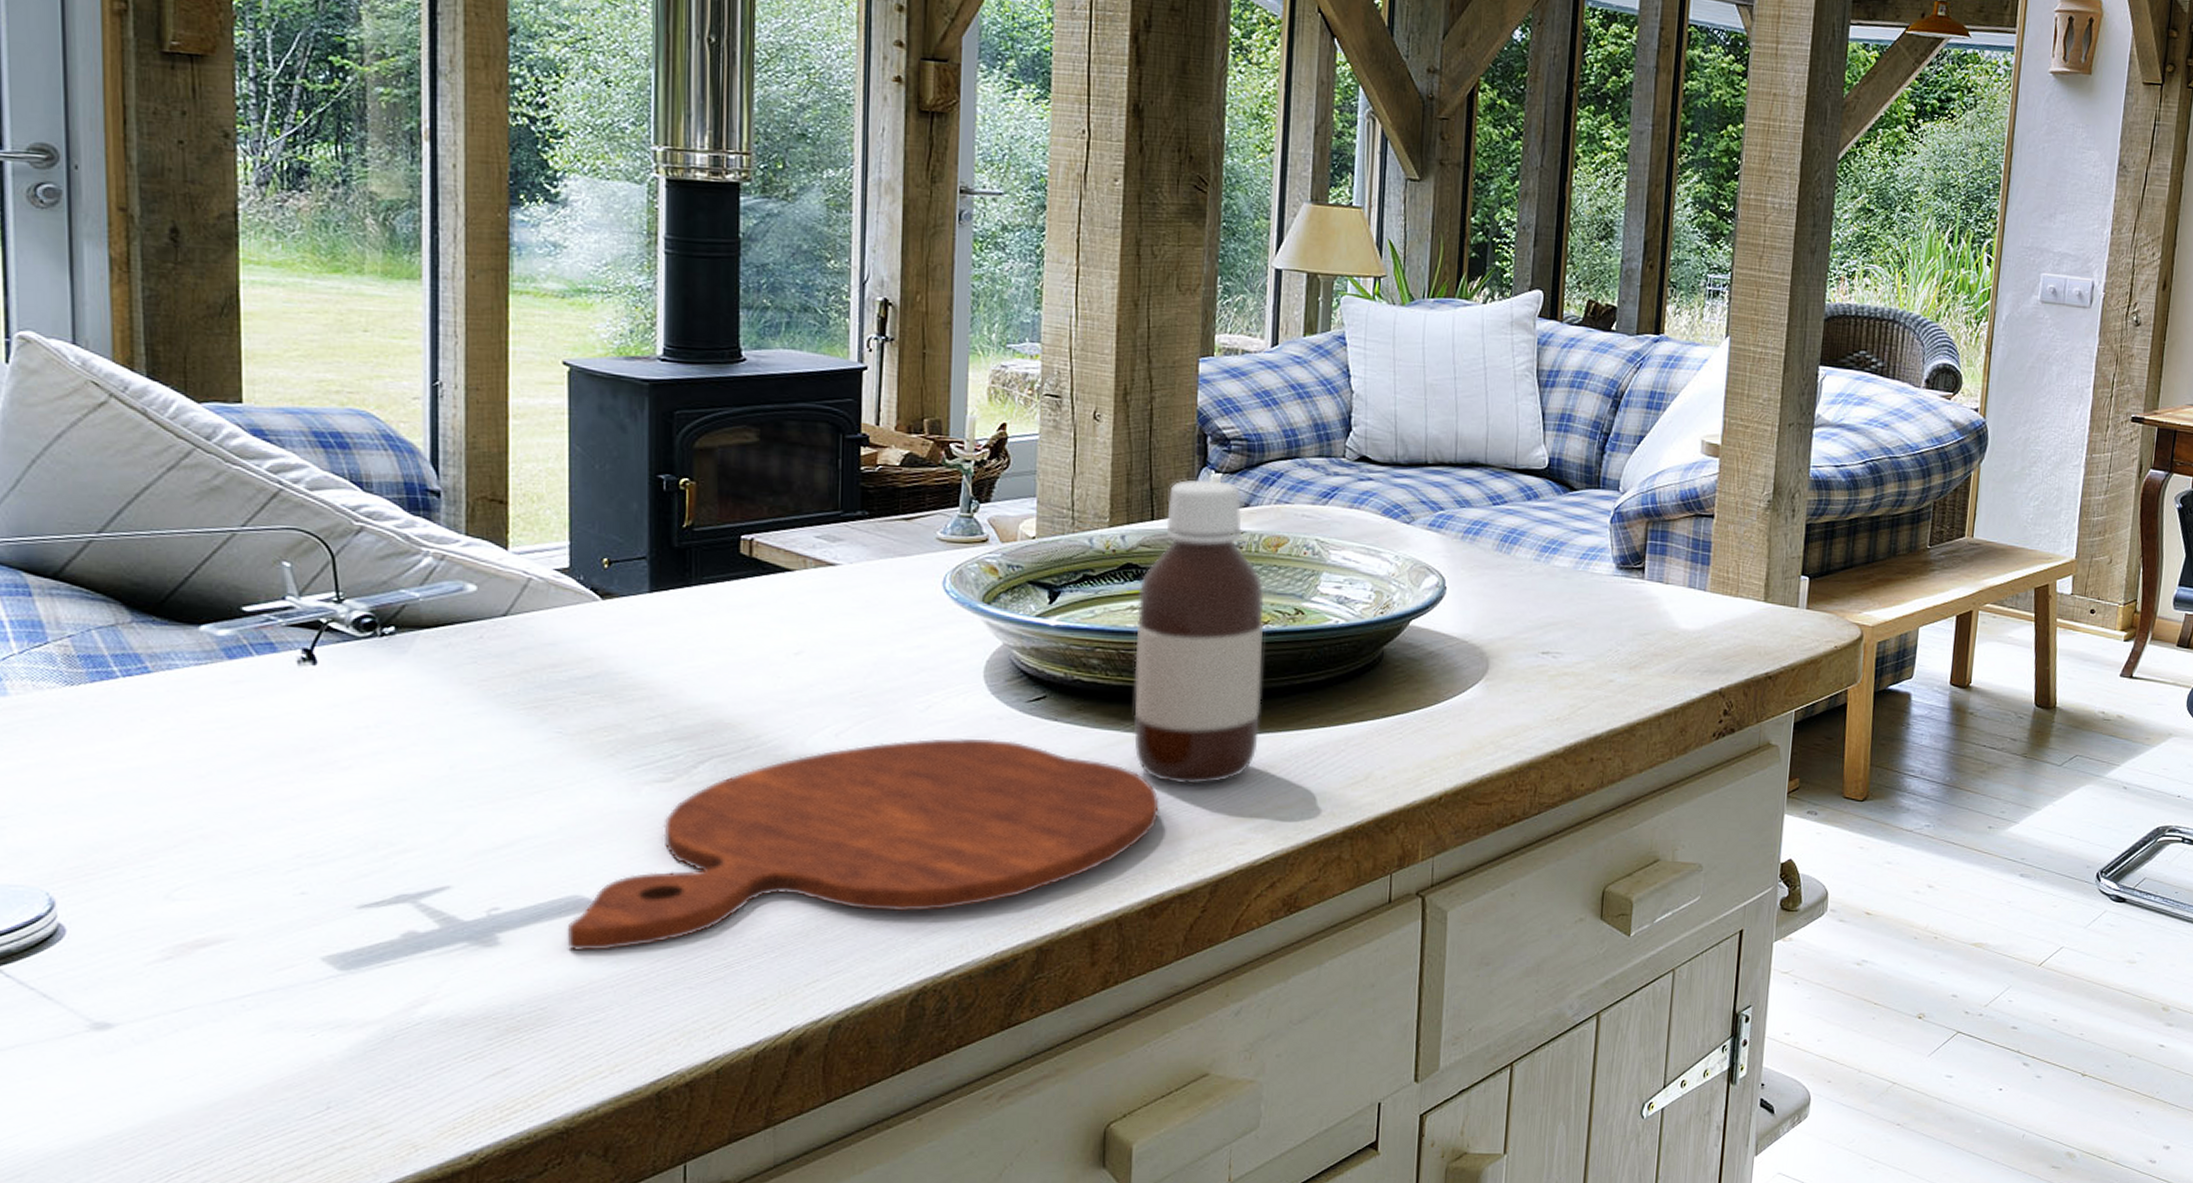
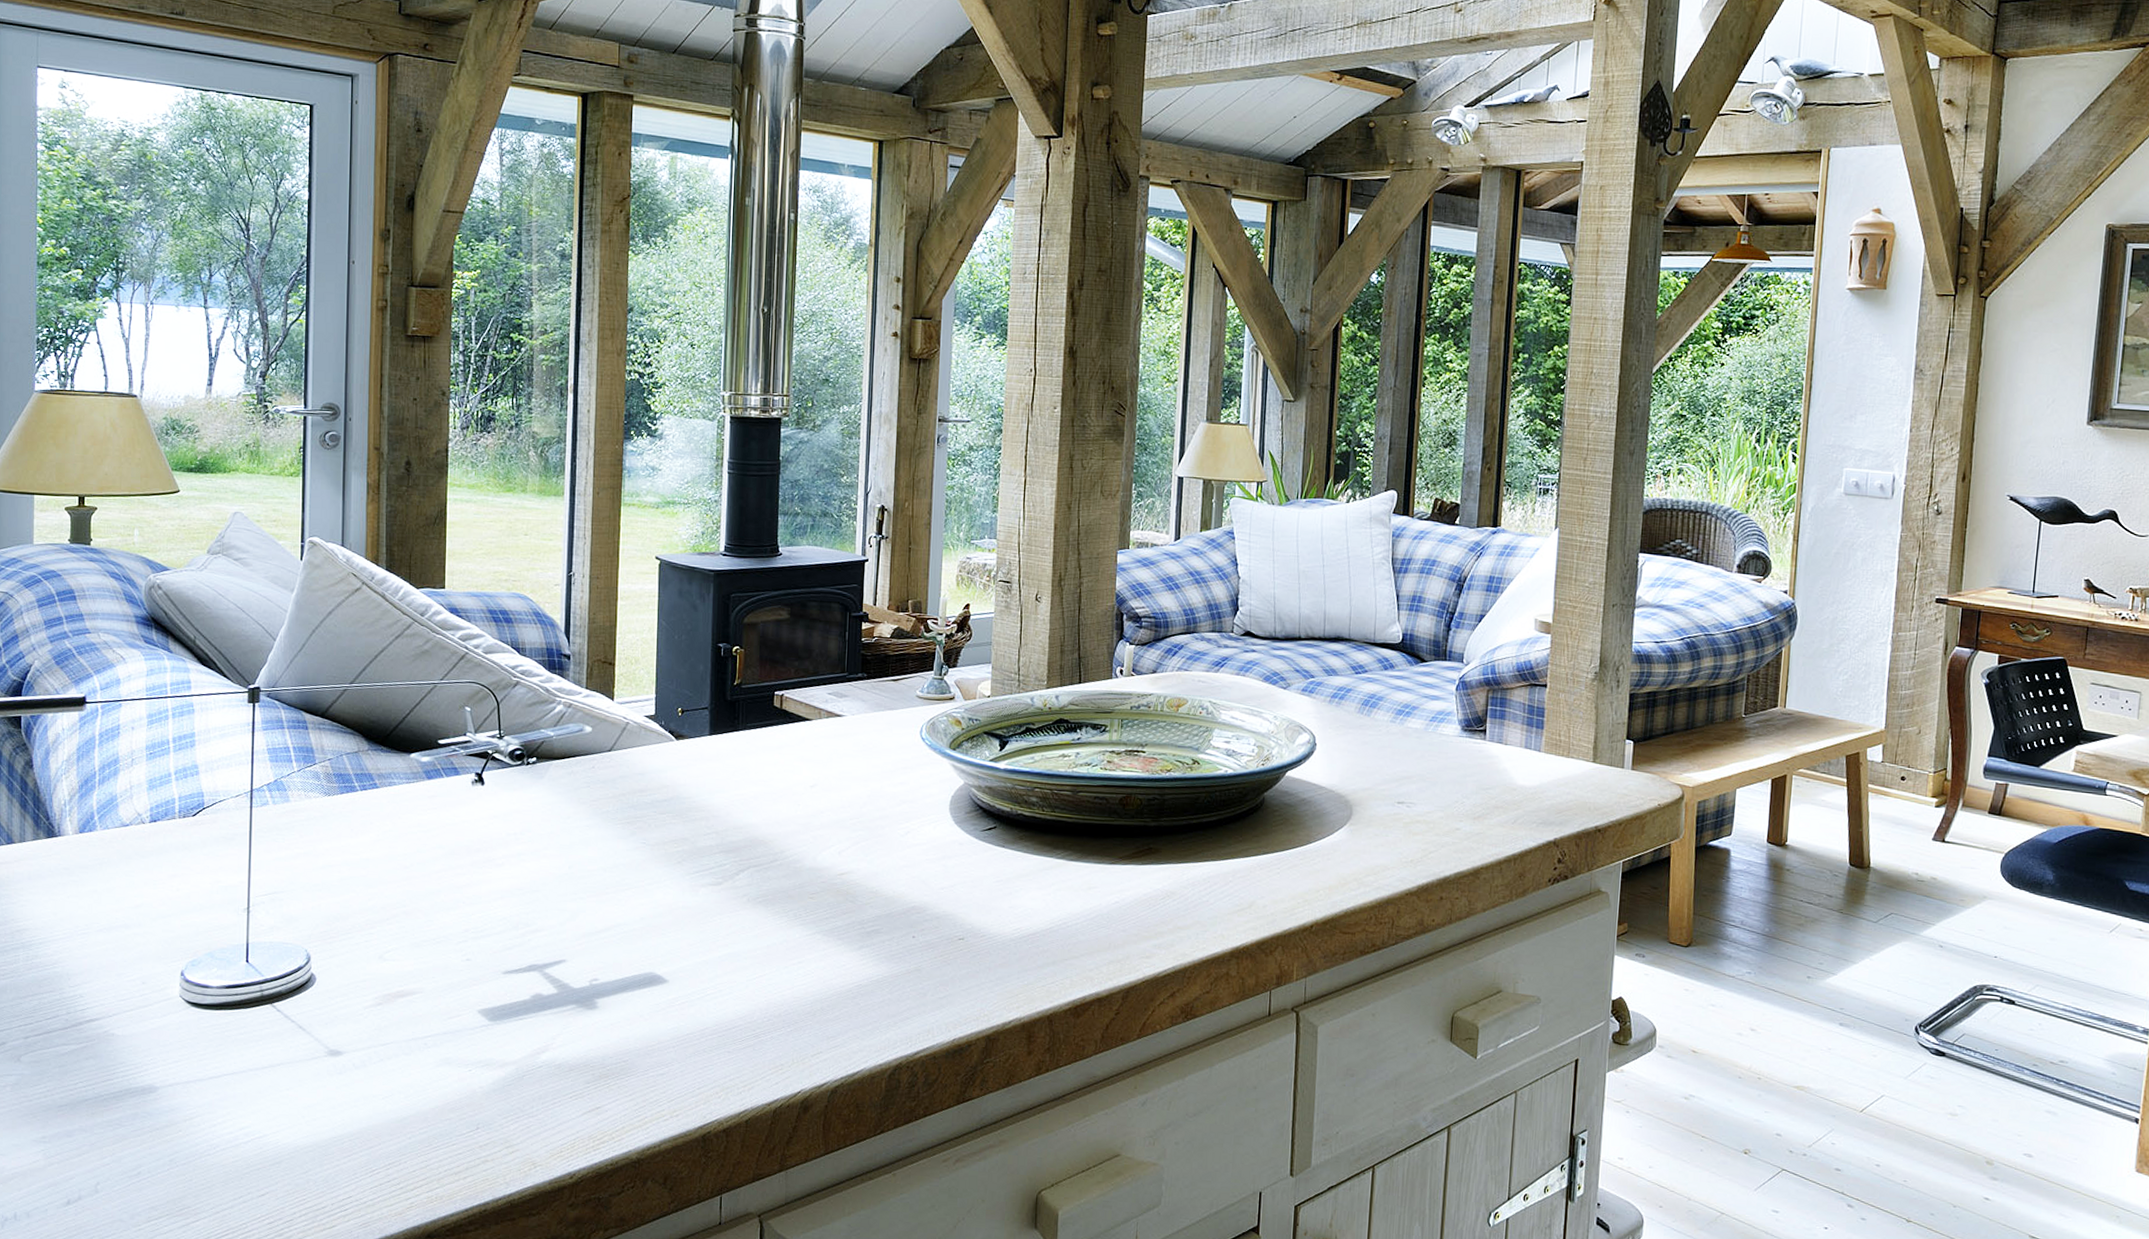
cutting board: present [567,738,1160,951] -> none [643,858,1083,1018]
bottle: present [1134,479,1265,785] -> none [1063,650,1168,906]

